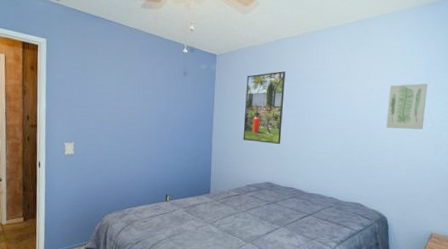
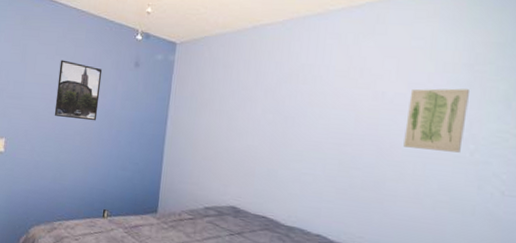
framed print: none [116,72,156,123] -> present [54,59,103,121]
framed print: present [243,71,285,144] -> none [203,65,264,158]

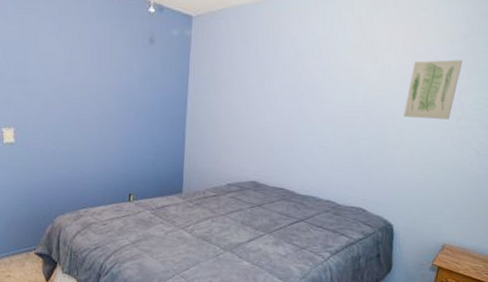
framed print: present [54,59,103,121] -> none [66,37,115,105]

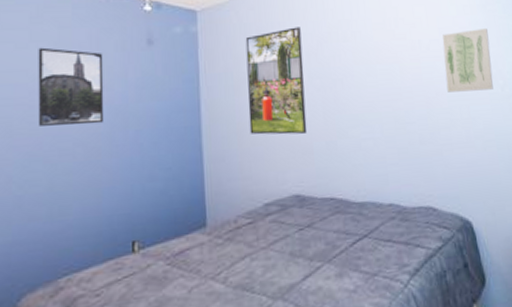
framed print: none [66,37,115,105] -> present [38,47,105,126]
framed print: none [224,40,281,135] -> present [245,27,308,135]

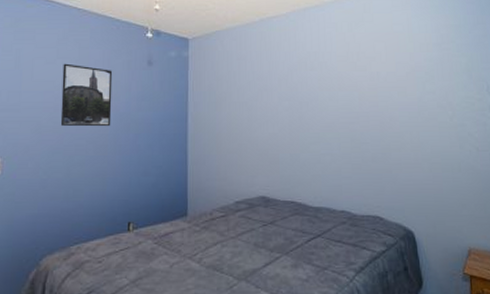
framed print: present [245,27,308,135] -> none [227,56,275,146]
wall art: present [442,28,494,93] -> none [398,65,443,119]

